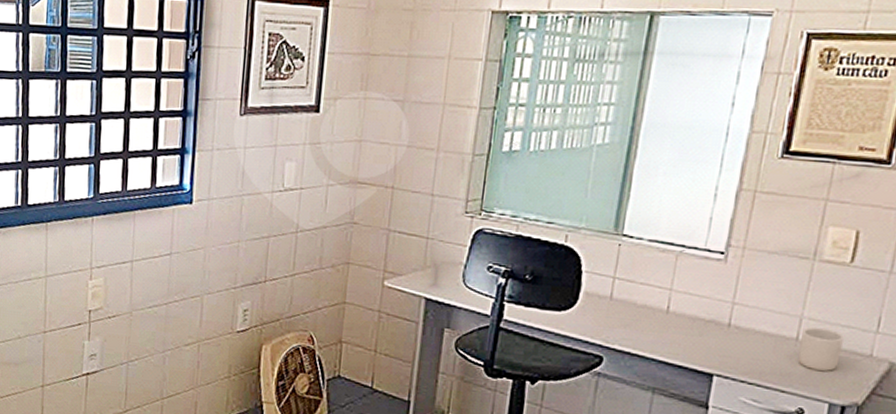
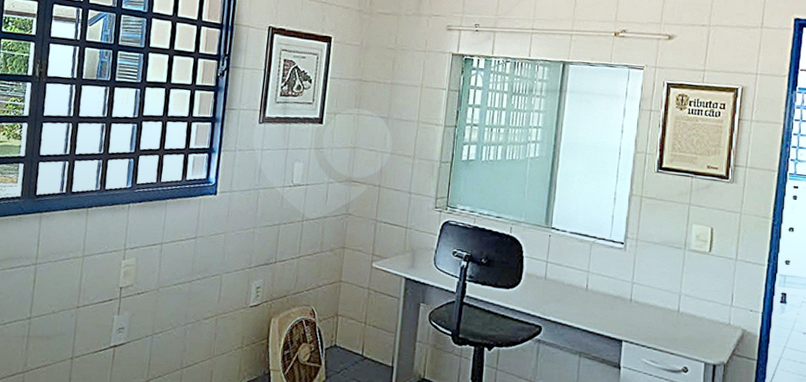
mug: present [798,327,845,371] -> none [680,301,711,337]

